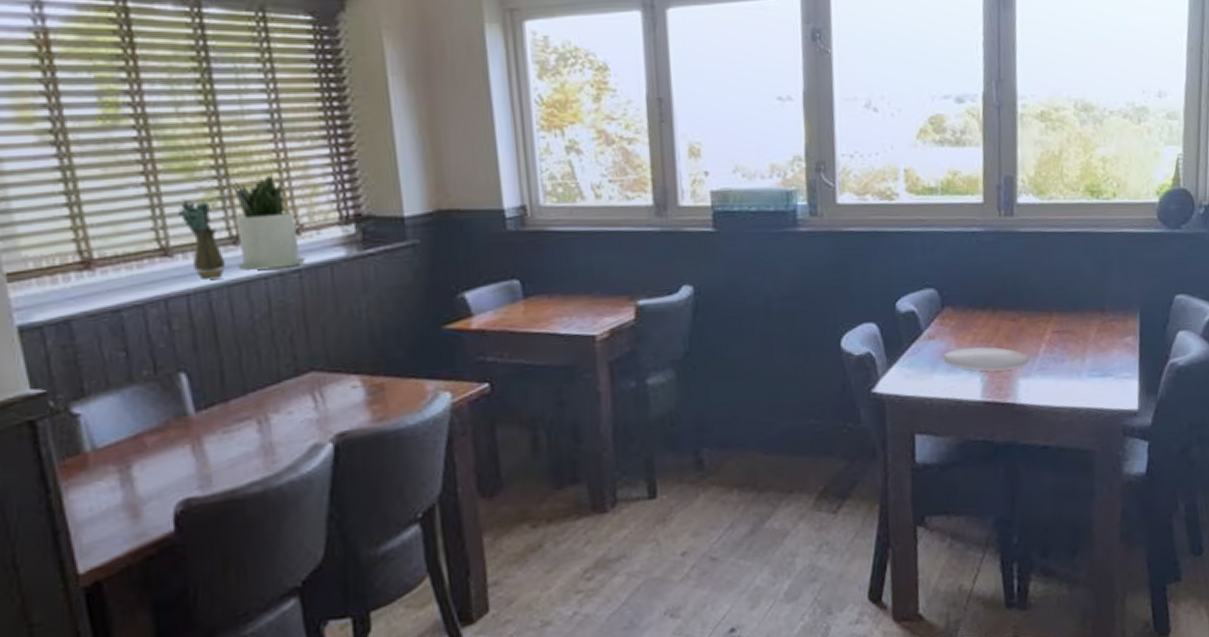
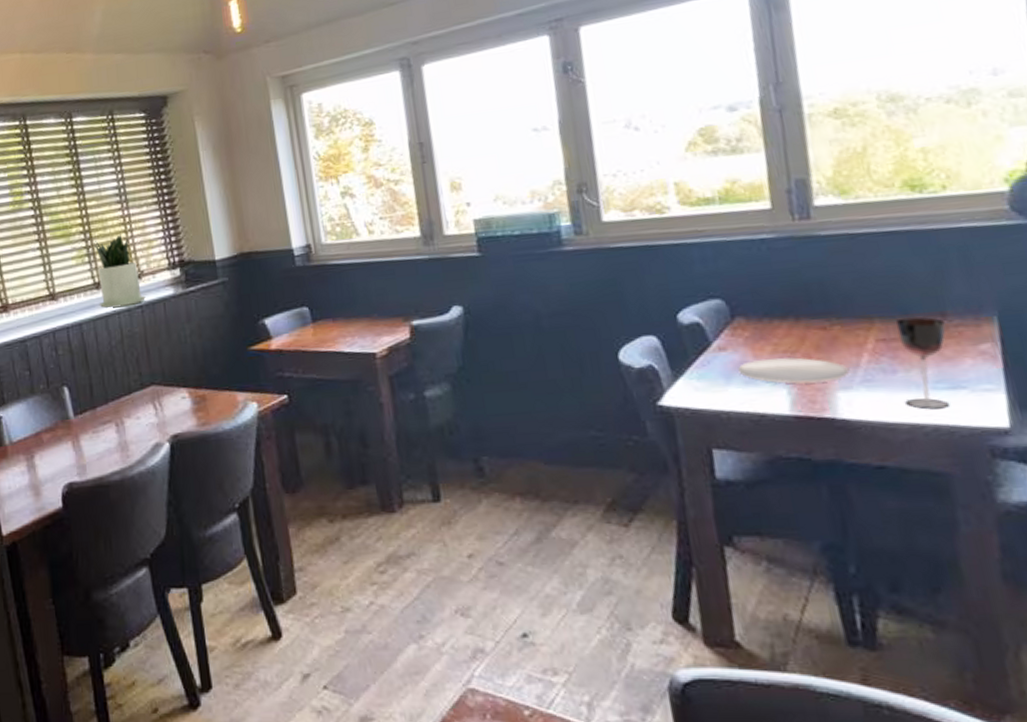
vase: present [177,198,225,281] -> none [60,256,91,317]
wineglass: none [1068,311,1103,394] -> present [895,317,950,409]

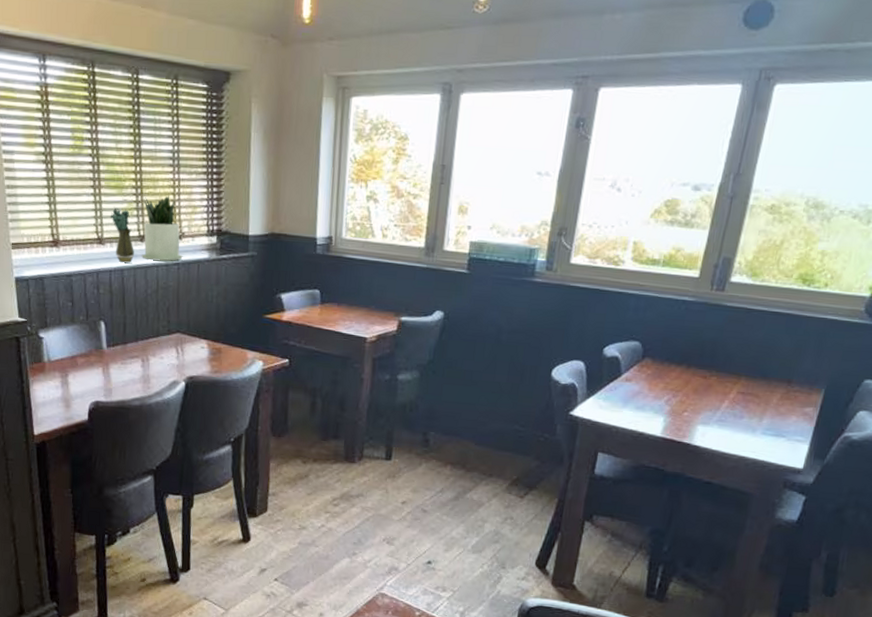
vase: none [60,256,91,317] -> present [110,206,134,264]
plate: present [738,357,850,384] -> none [634,392,712,417]
wineglass: present [895,317,950,409] -> none [741,379,788,449]

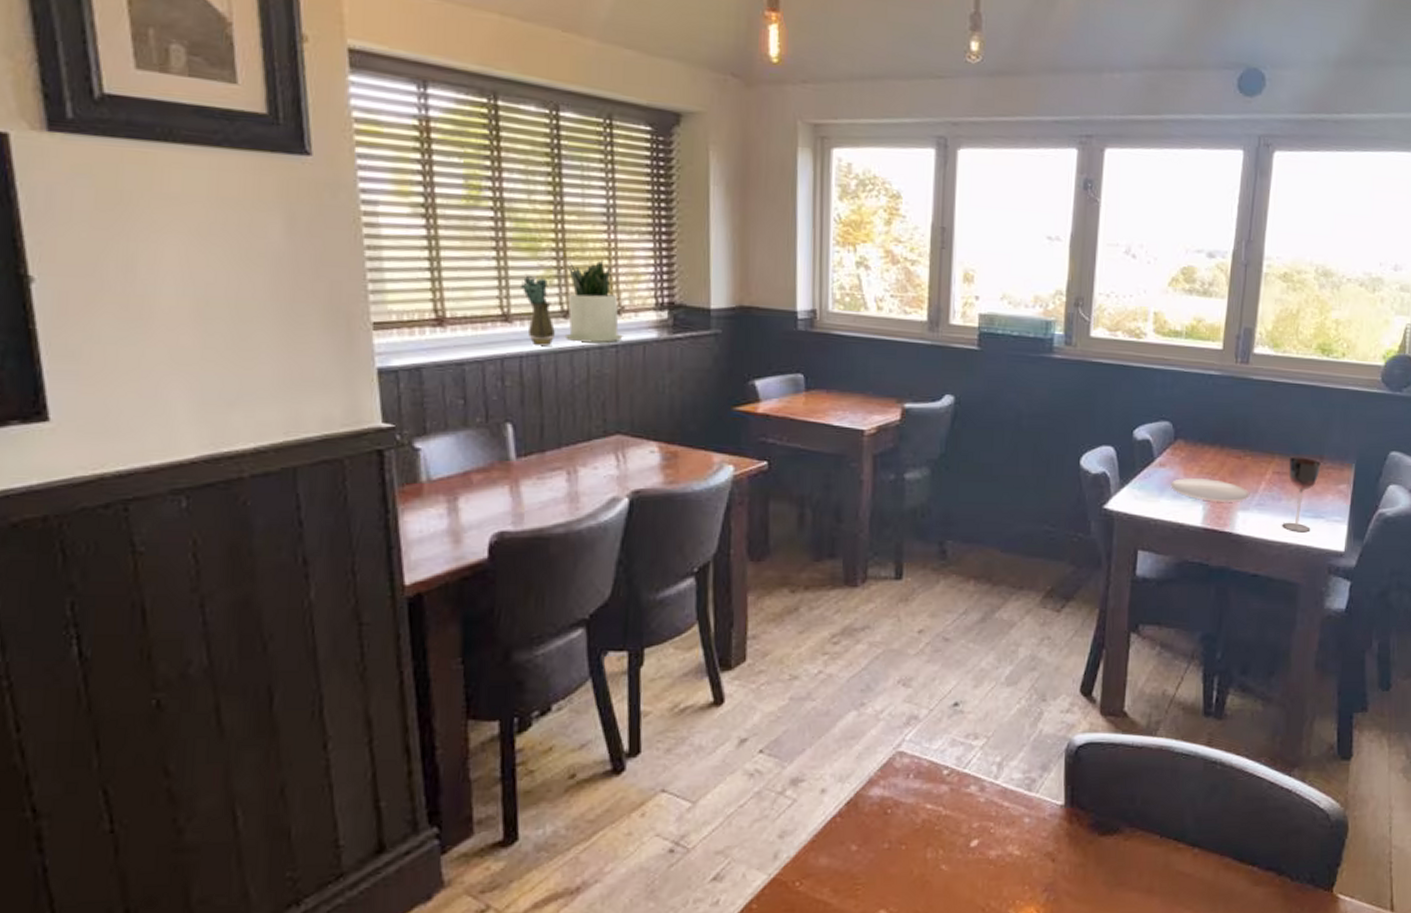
plate: none [634,392,712,417] -> present [1171,478,1250,502]
wineglass: none [741,379,788,449] -> present [1282,456,1321,533]

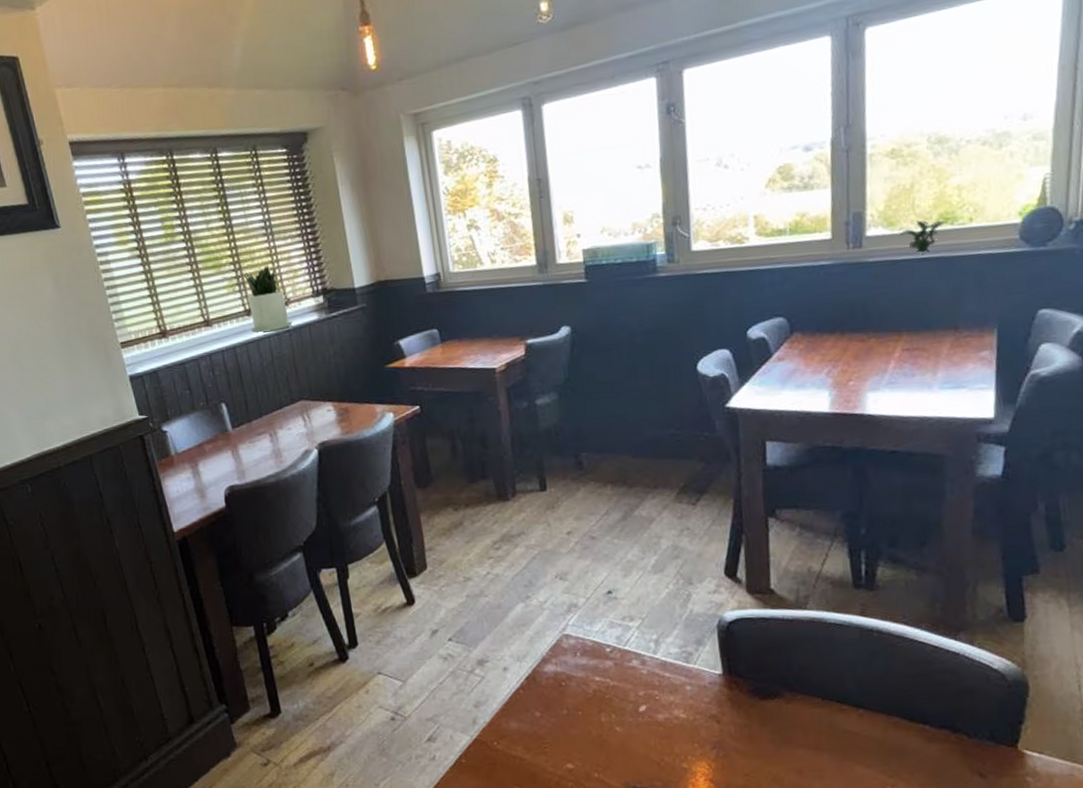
vase: present [520,273,555,347] -> none [213,286,244,342]
plate: present [1171,478,1250,502] -> none [792,365,879,387]
wineglass: present [1282,456,1321,533] -> none [918,330,957,405]
succulent plant: none [1283,346,1324,379] -> present [900,220,947,253]

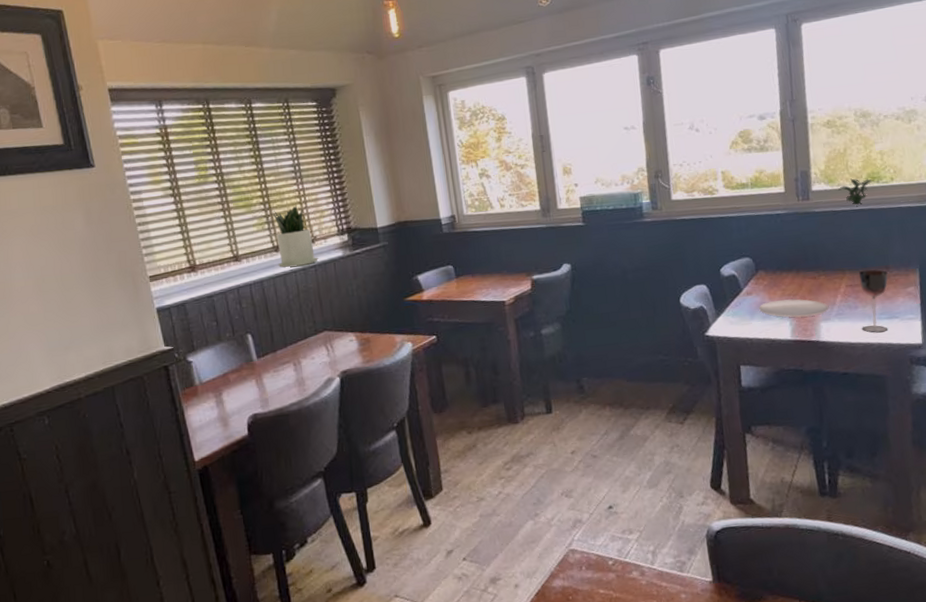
plate: none [792,365,879,387] -> present [759,299,829,318]
wineglass: none [918,330,957,405] -> present [858,269,888,333]

